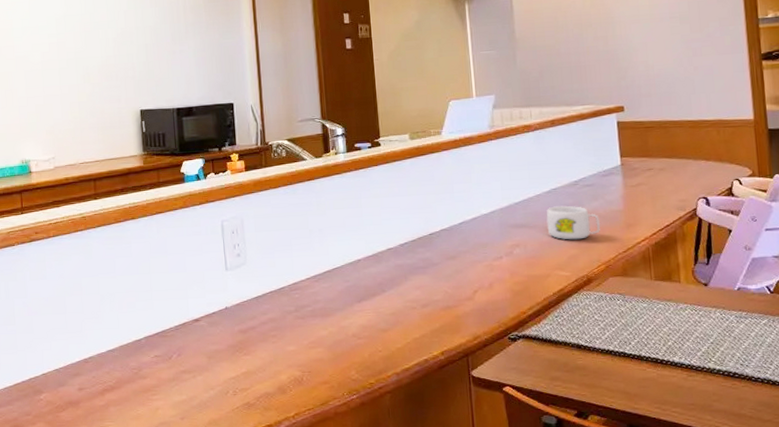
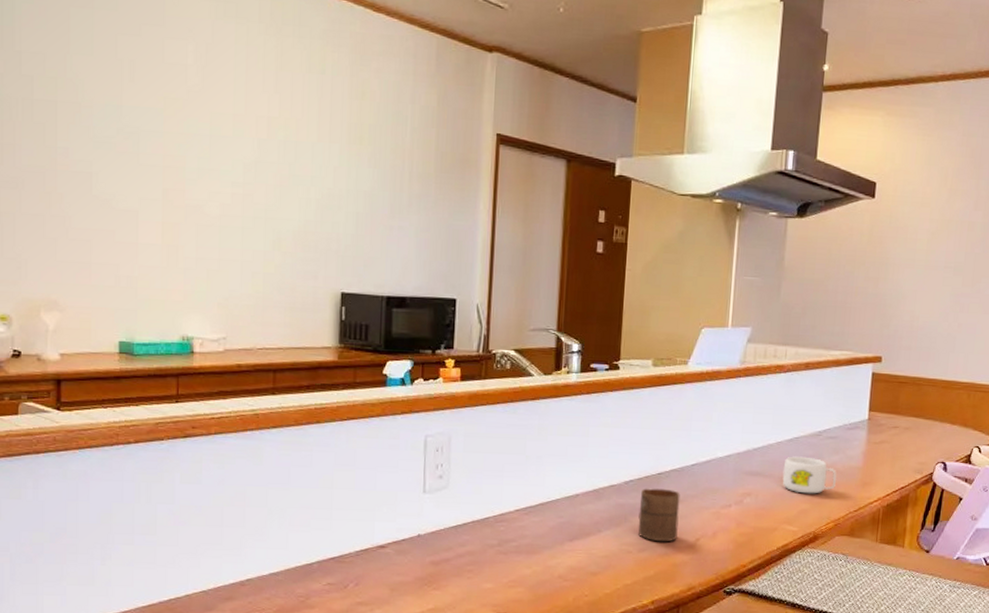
cup: none [417,247,456,297] -> present [638,488,680,542]

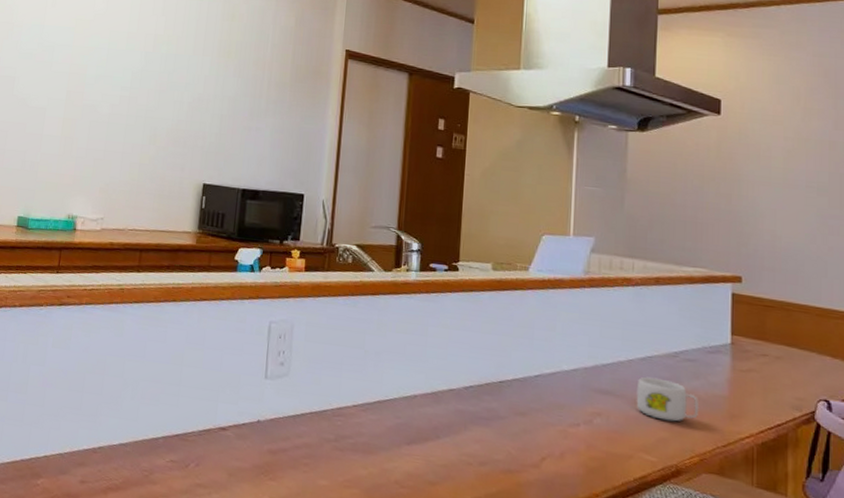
cup: present [638,488,680,542] -> none [478,395,524,458]

